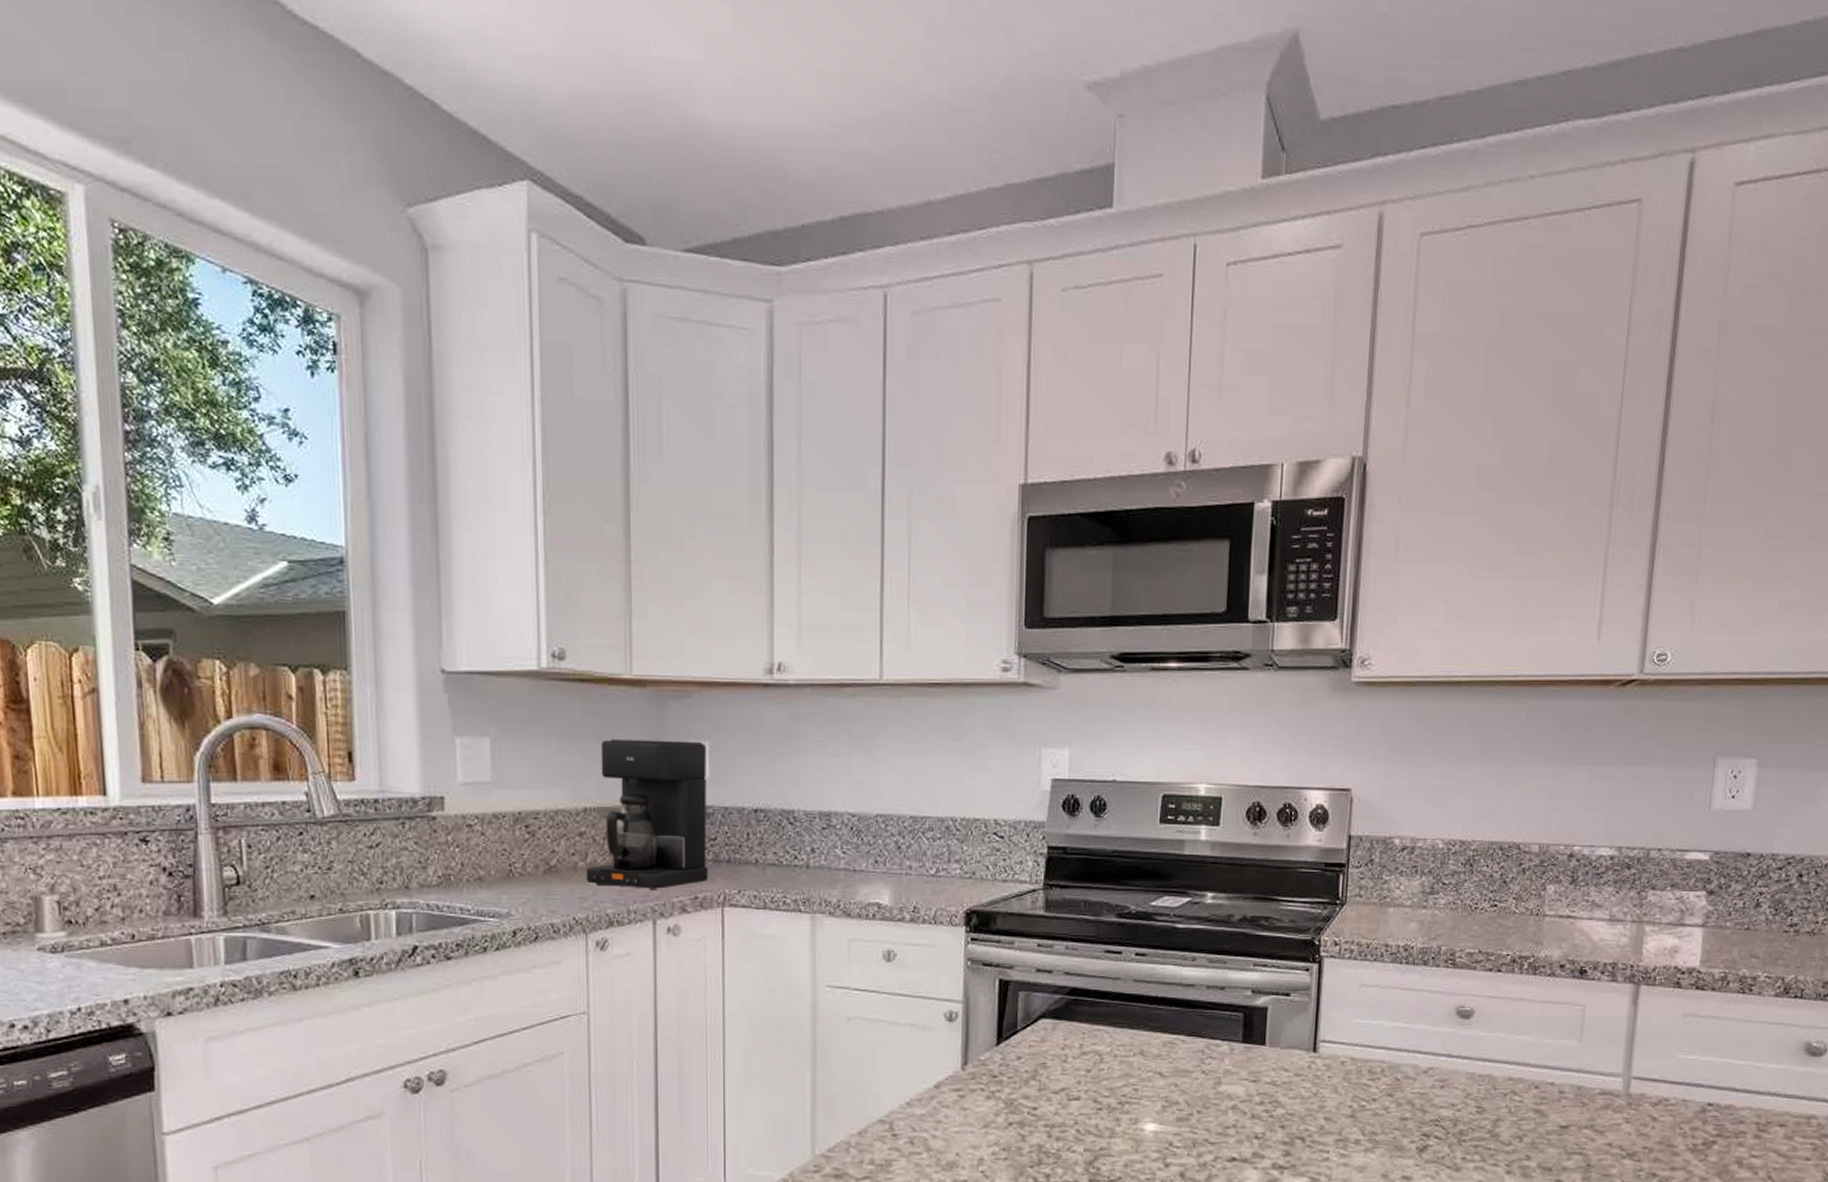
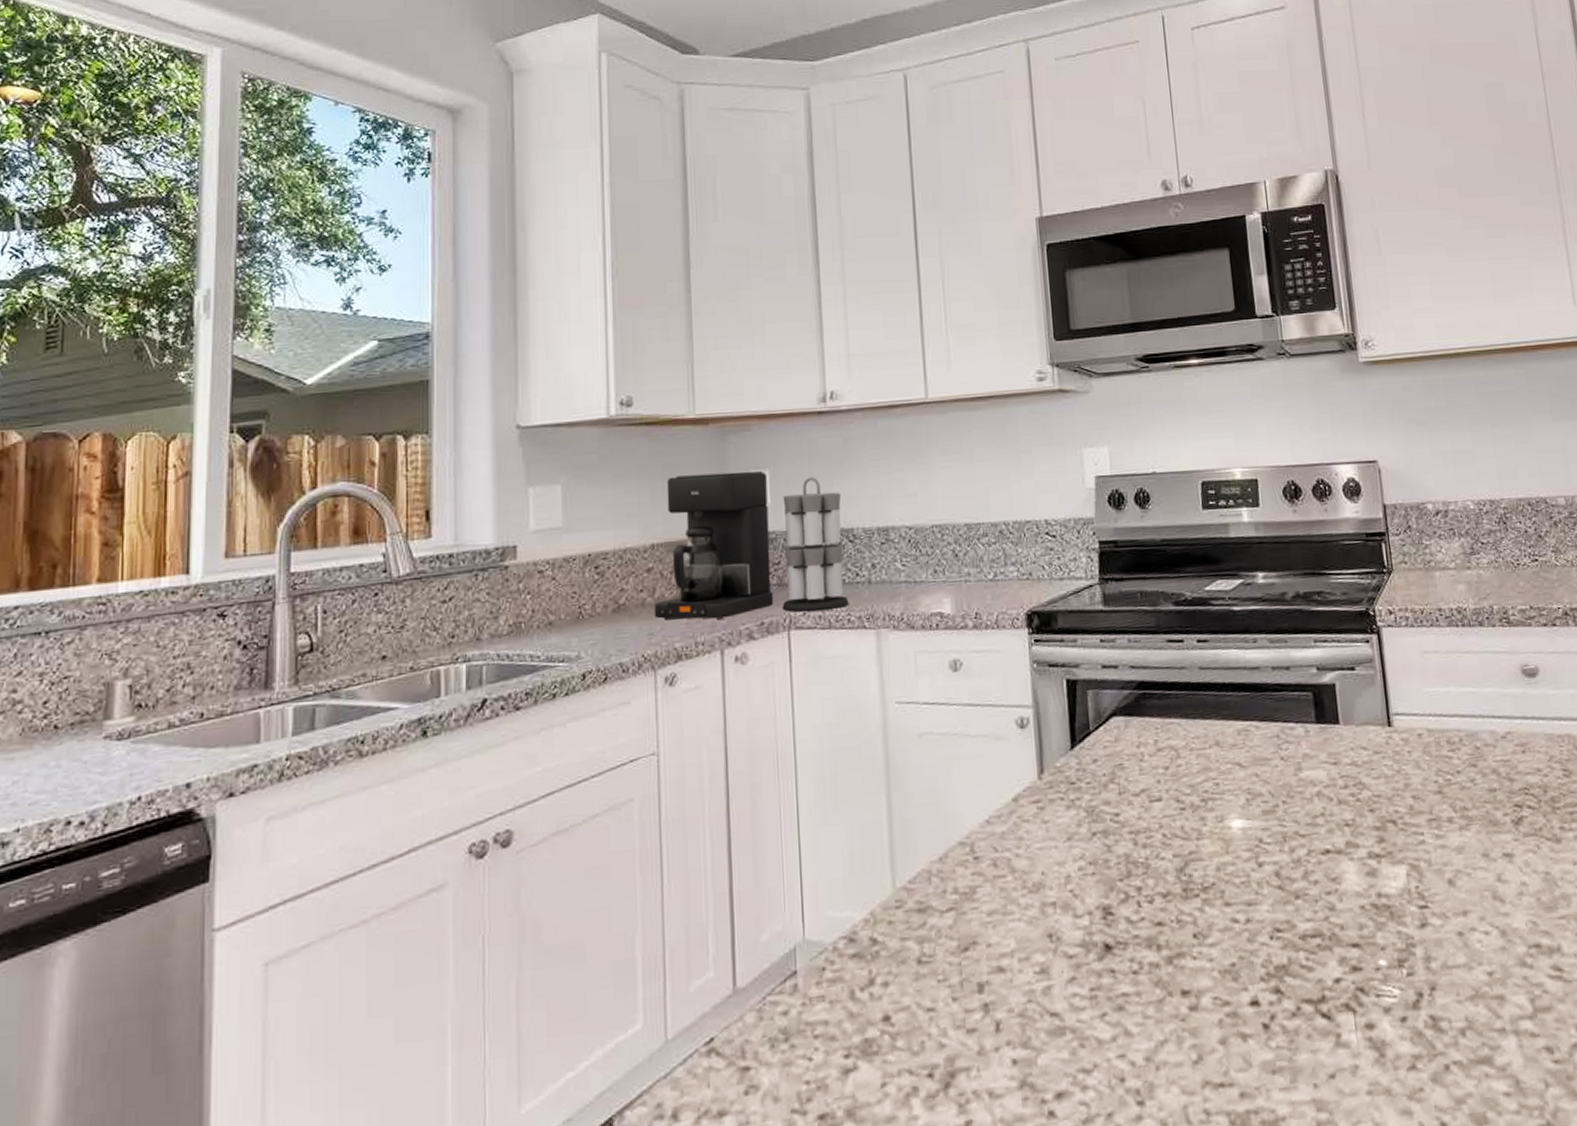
spice rack: none [717,753,786,889] -> present [782,477,849,612]

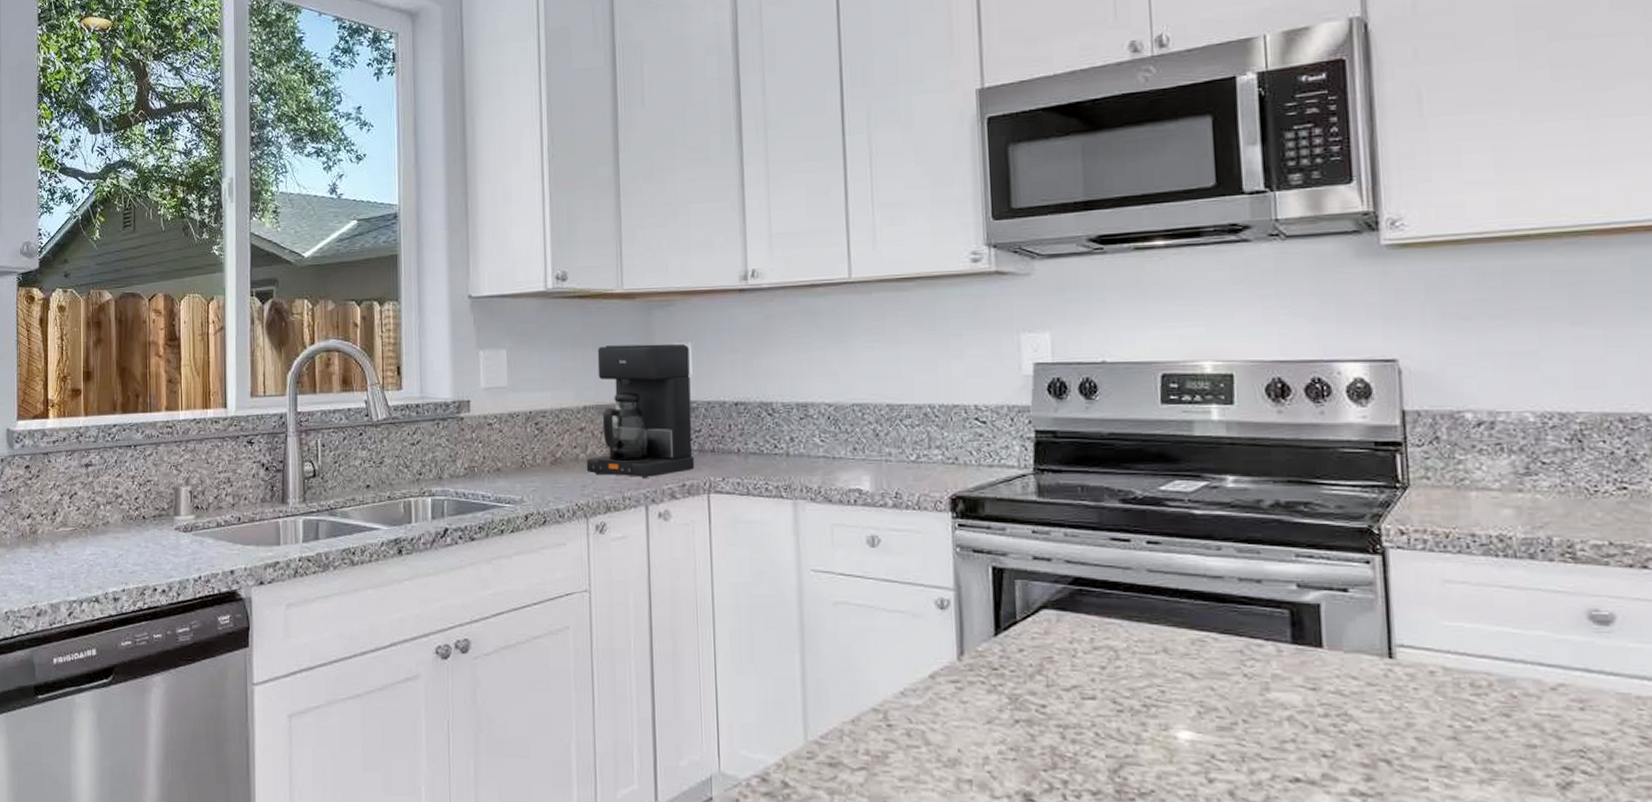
spice rack: present [782,477,849,612] -> none [702,351,767,477]

